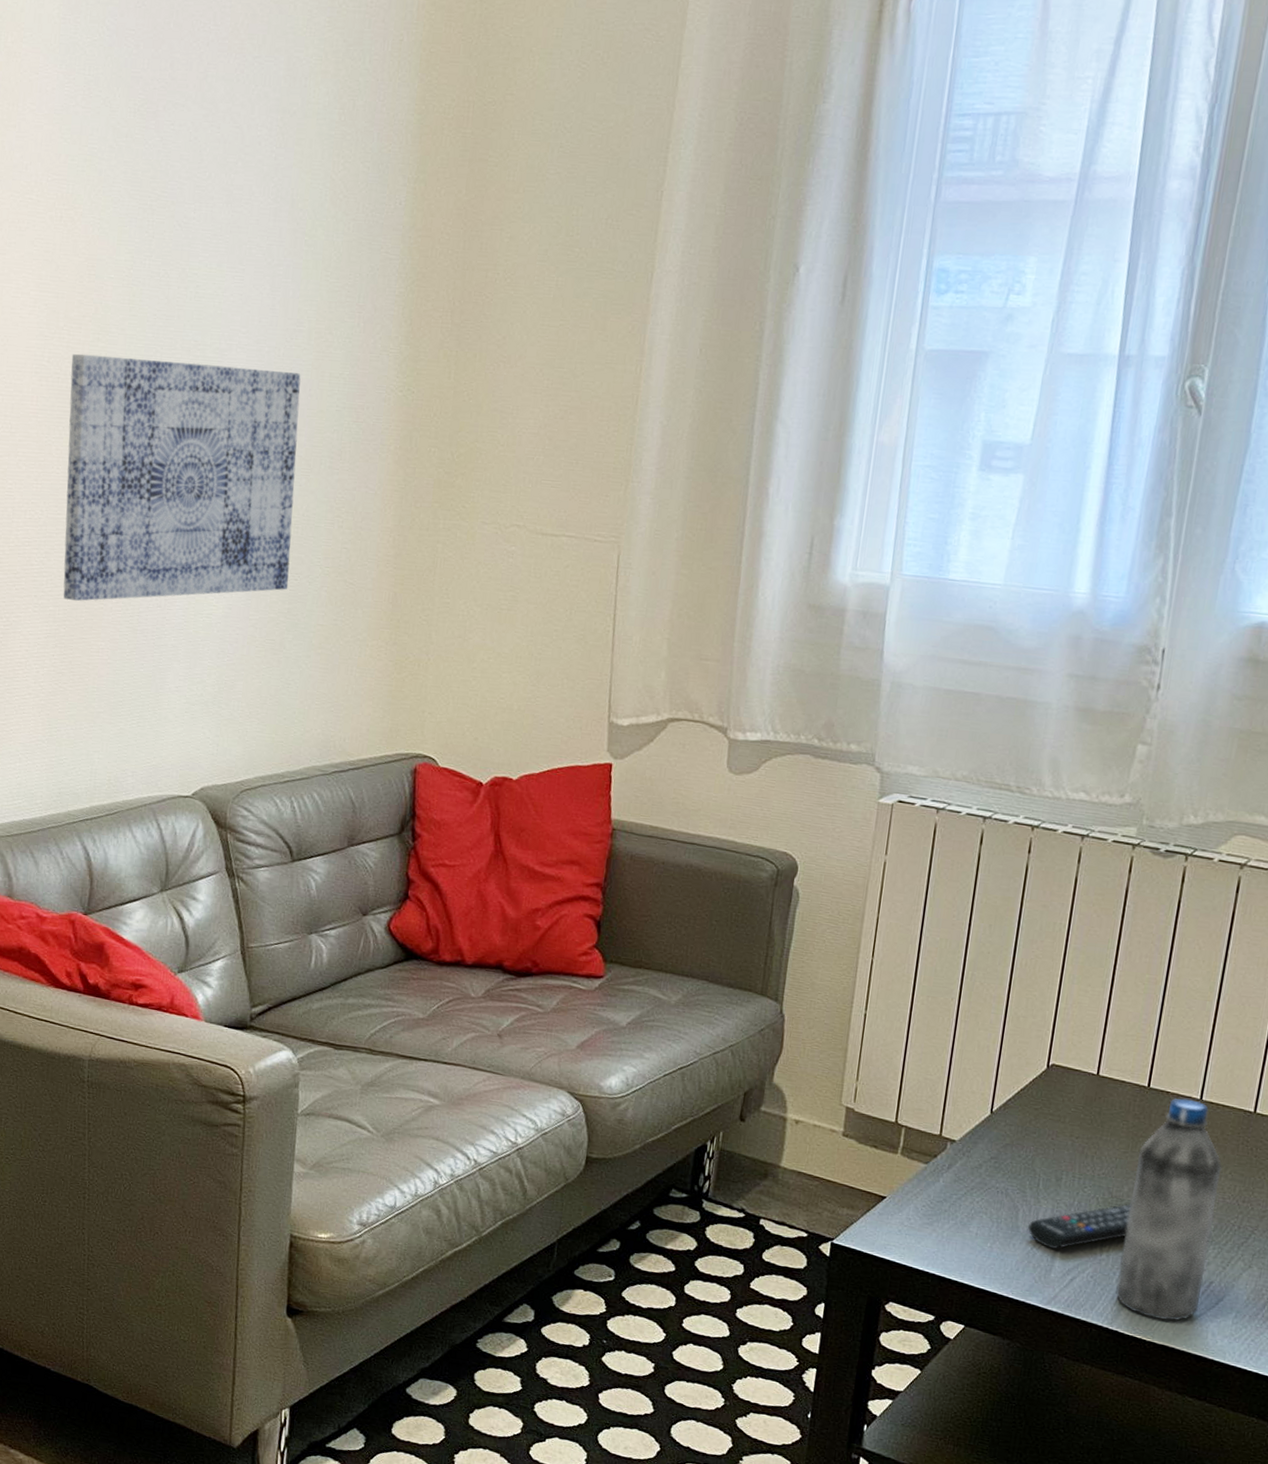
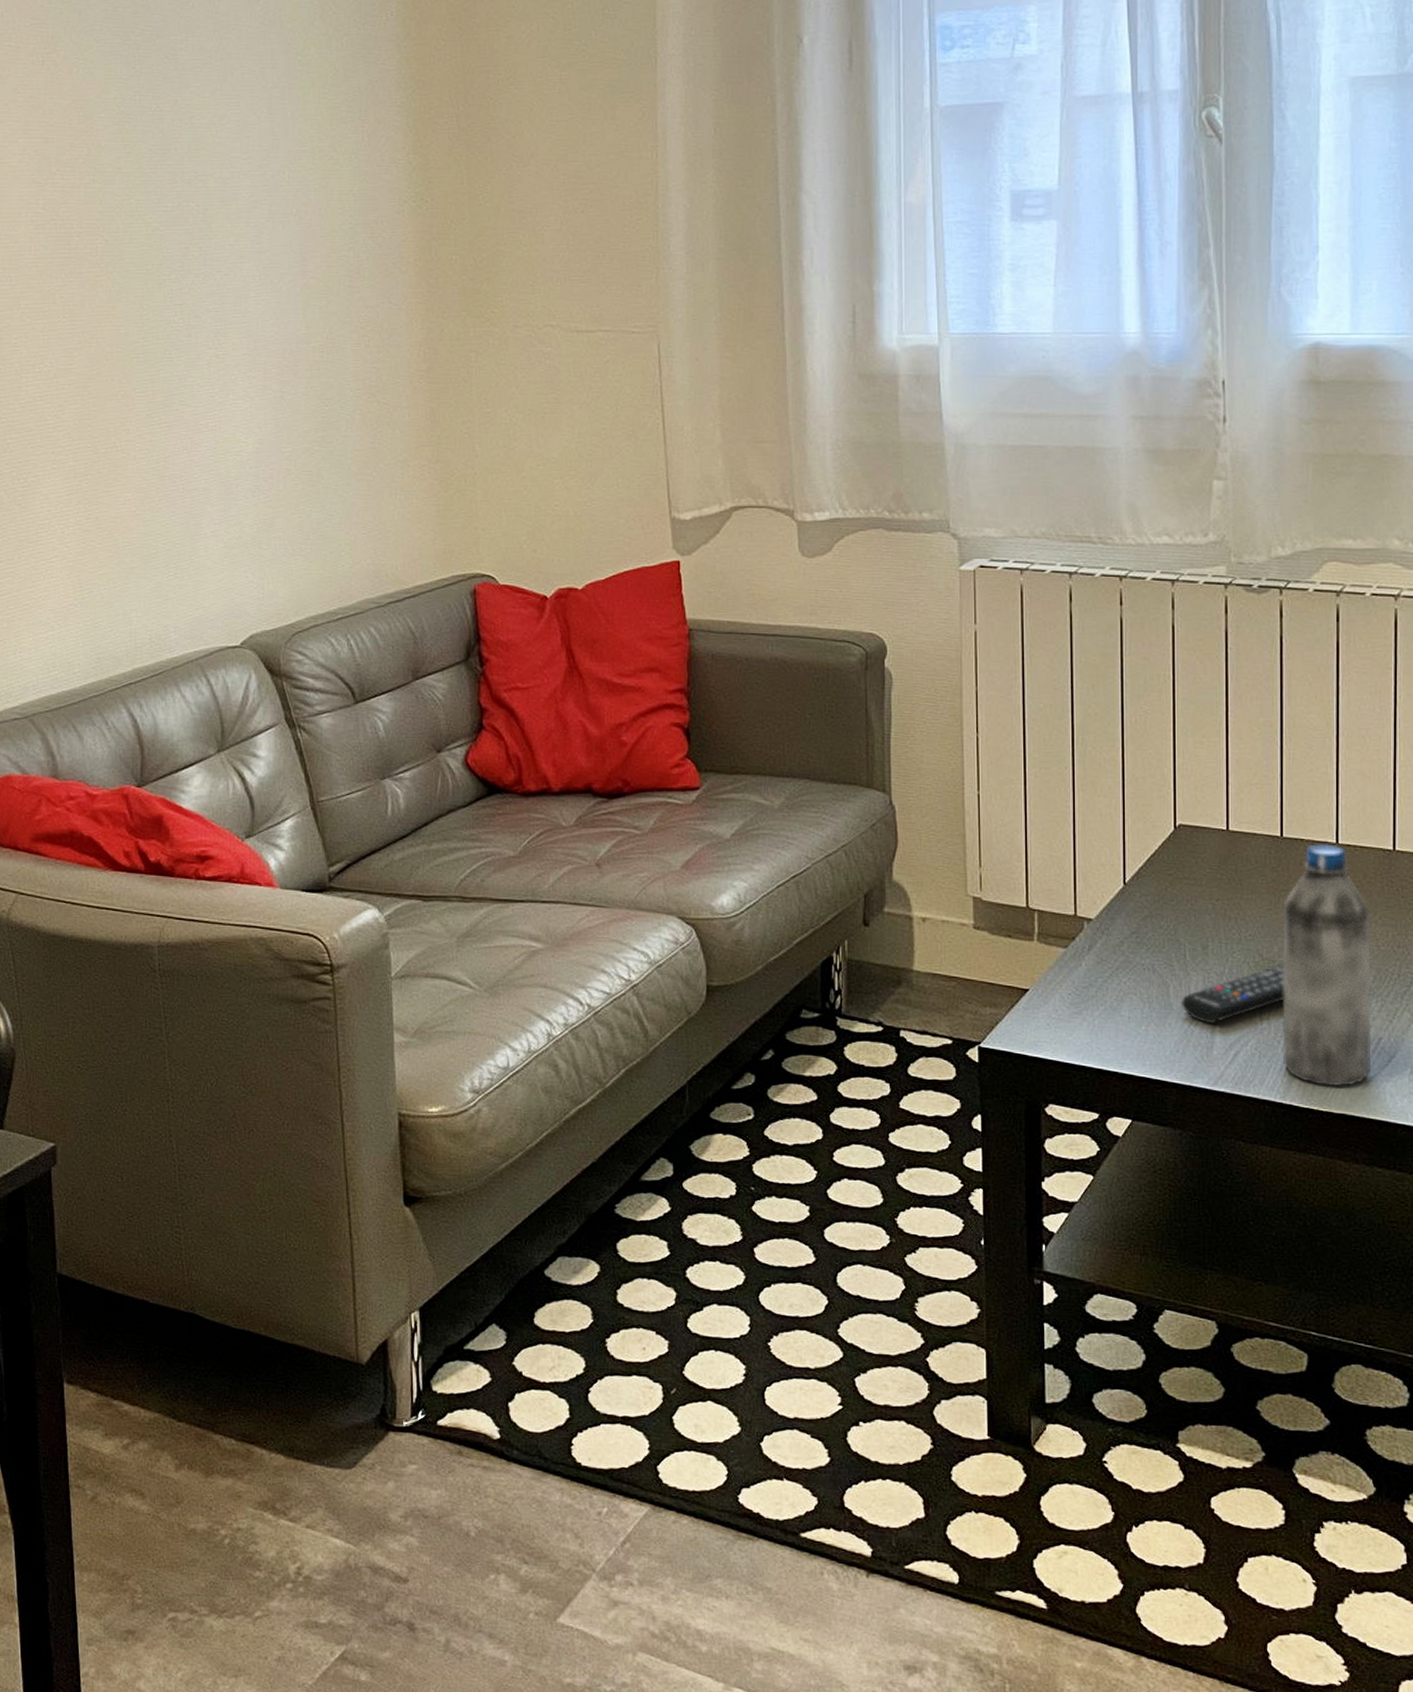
wall art: present [63,353,301,601] -> none [67,194,320,453]

